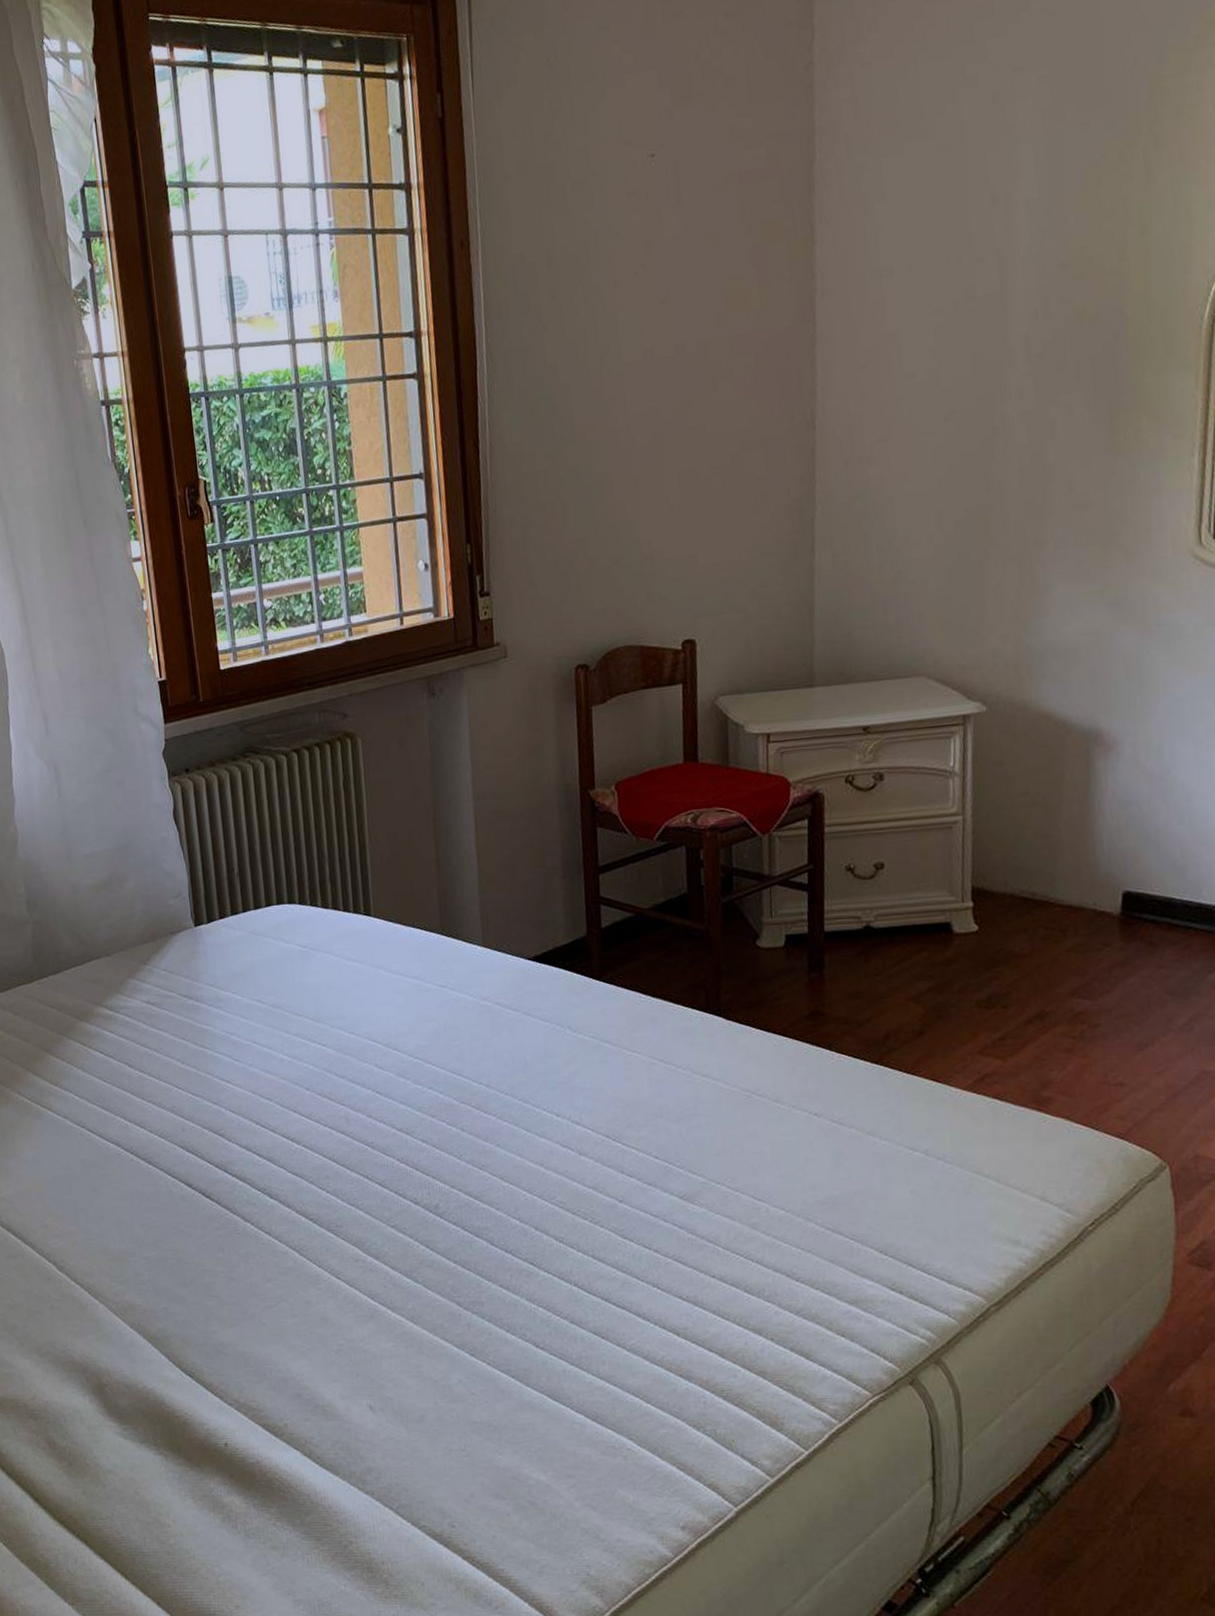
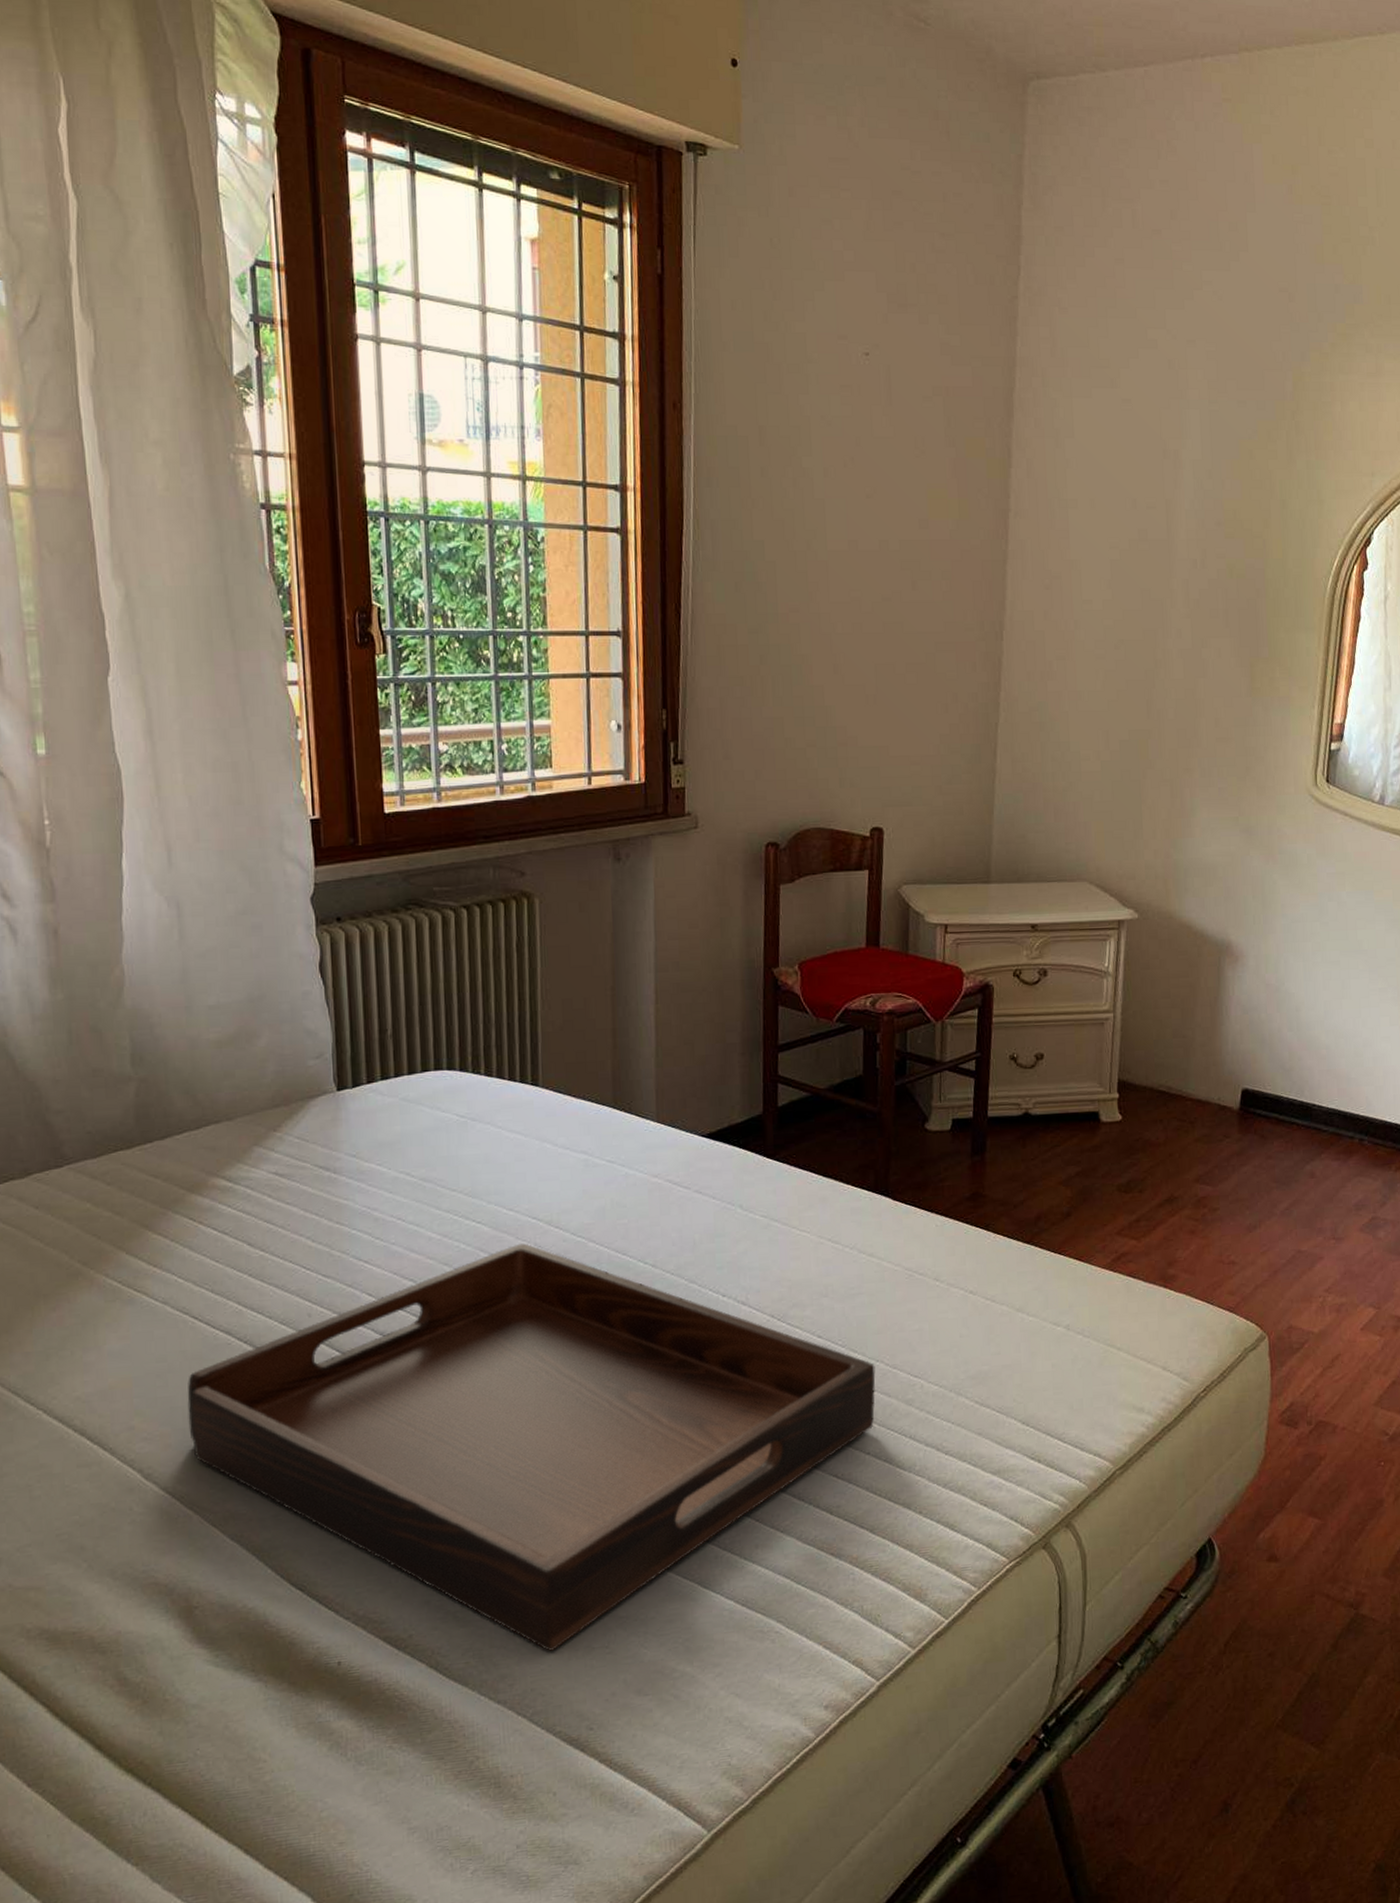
serving tray: none [87,1064,718,1449] -> present [187,1243,876,1651]

